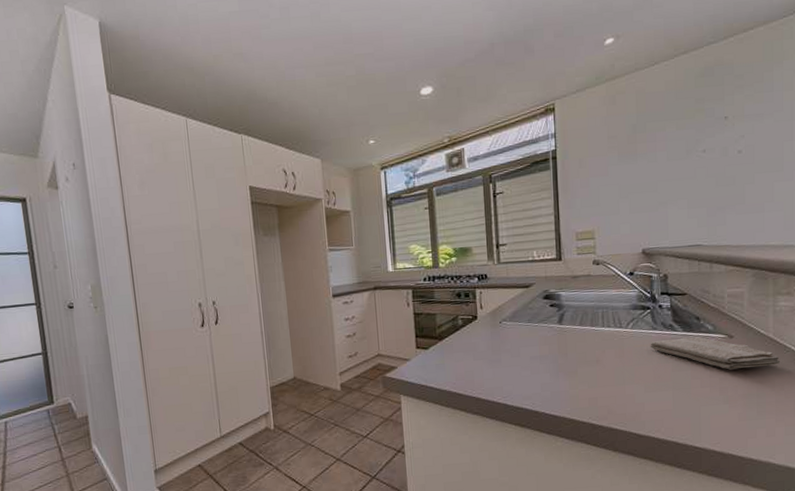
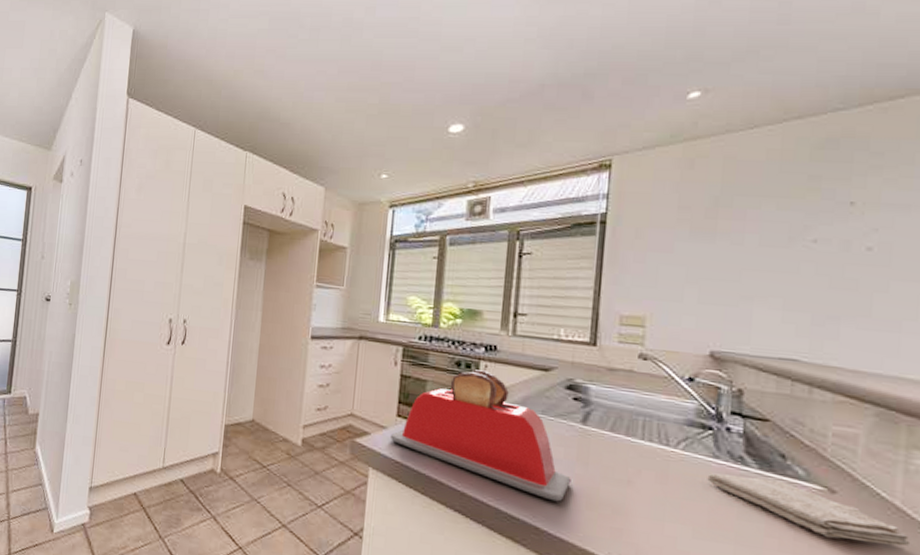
toaster: none [414,296,557,389] -> present [391,369,571,502]

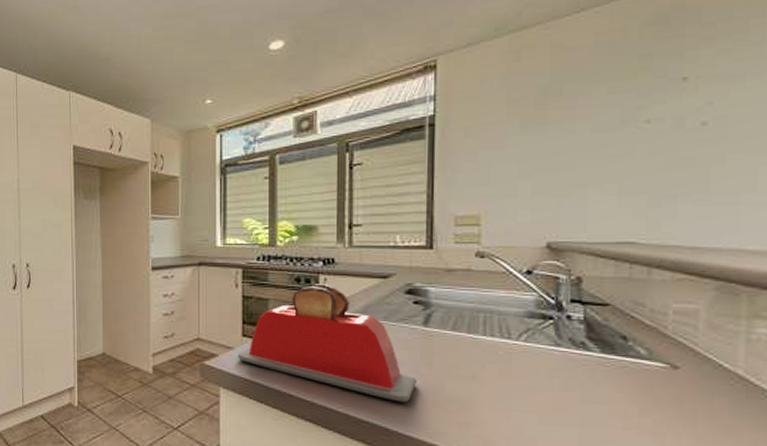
washcloth: present [707,473,911,547] -> none [550,361,755,413]

